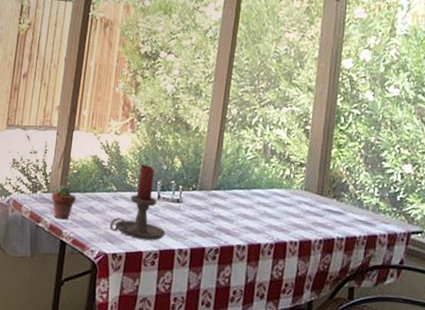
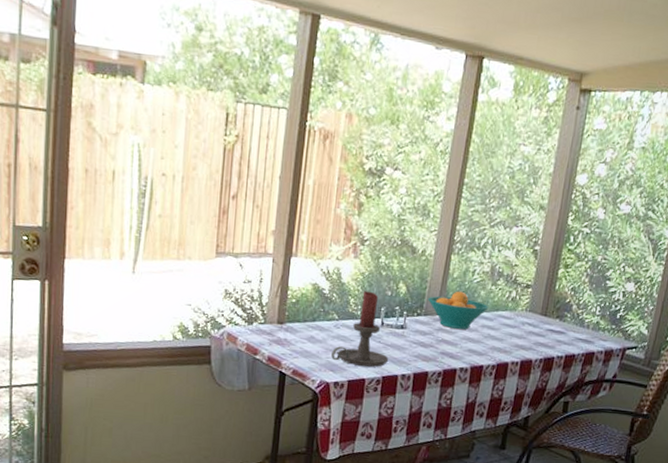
potted succulent: present [51,184,76,220] -> none [268,315,295,351]
fruit bowl: none [203,167,264,206] -> present [428,291,489,329]

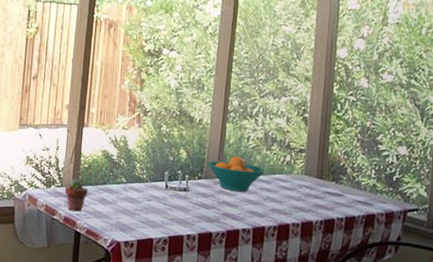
potted succulent: none [268,315,295,351] -> present [64,178,88,212]
candle holder: present [331,291,389,367] -> none [121,156,174,228]

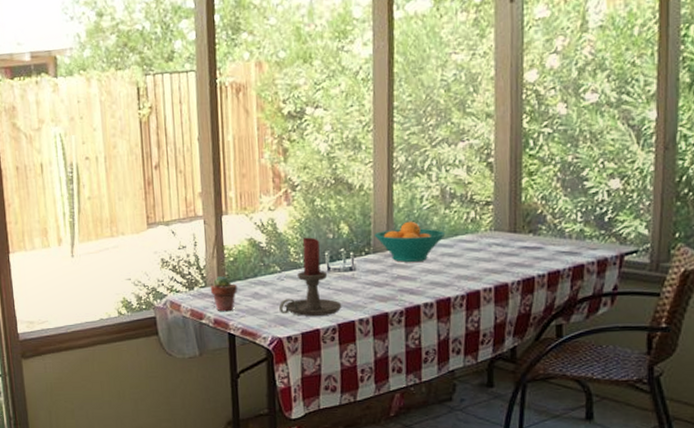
candle holder: none [121,156,174,228] -> present [279,237,342,316]

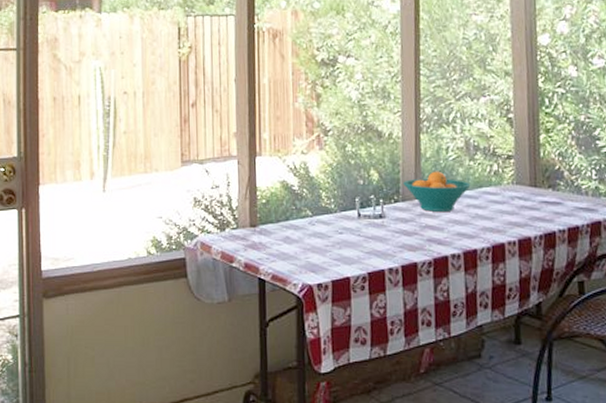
potted succulent: present [210,275,237,312] -> none [241,217,269,256]
candle holder: present [279,237,342,316] -> none [310,182,372,263]

